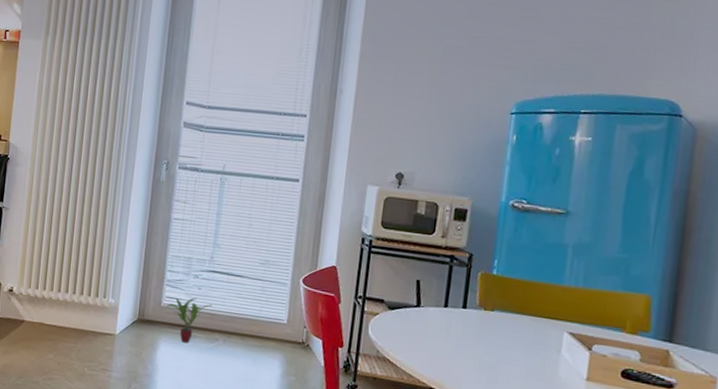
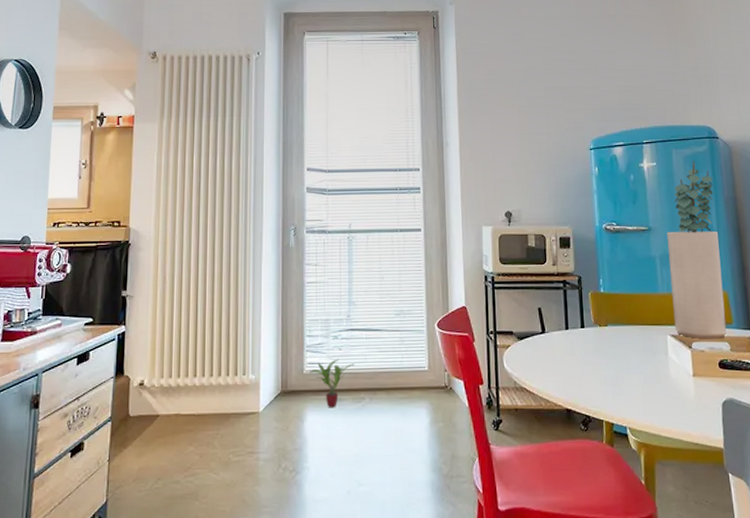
vase: none [575,140,664,347] -> present [666,161,726,339]

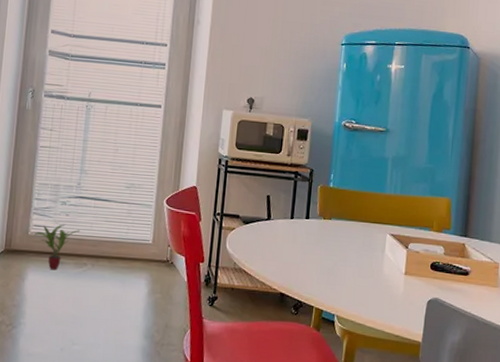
vase: present [666,161,726,339] -> none [395,68,457,243]

